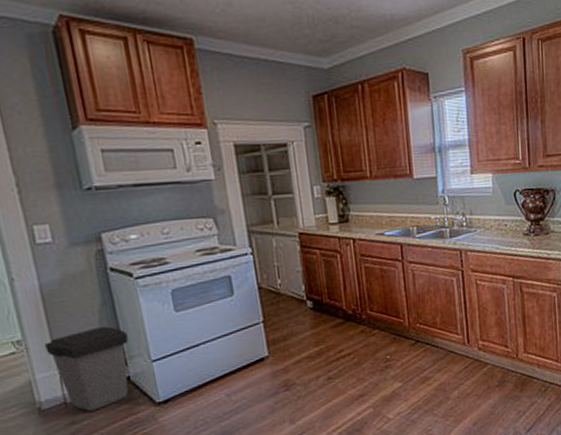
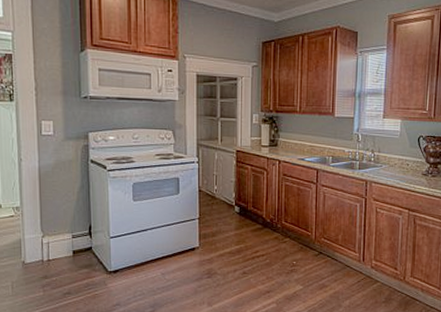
trash can: present [45,326,129,412] -> none [35,205,95,270]

